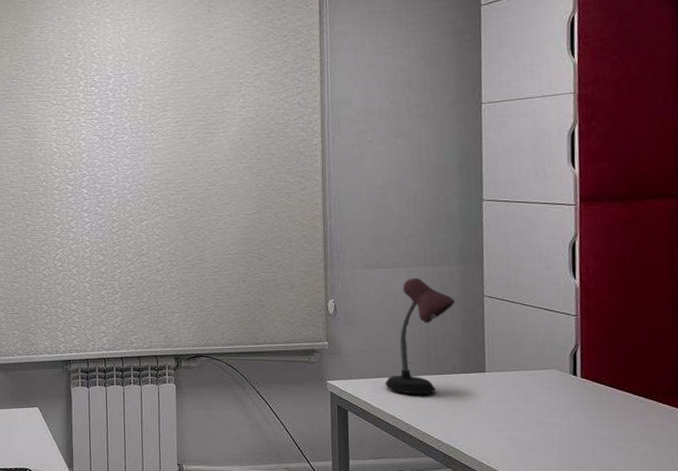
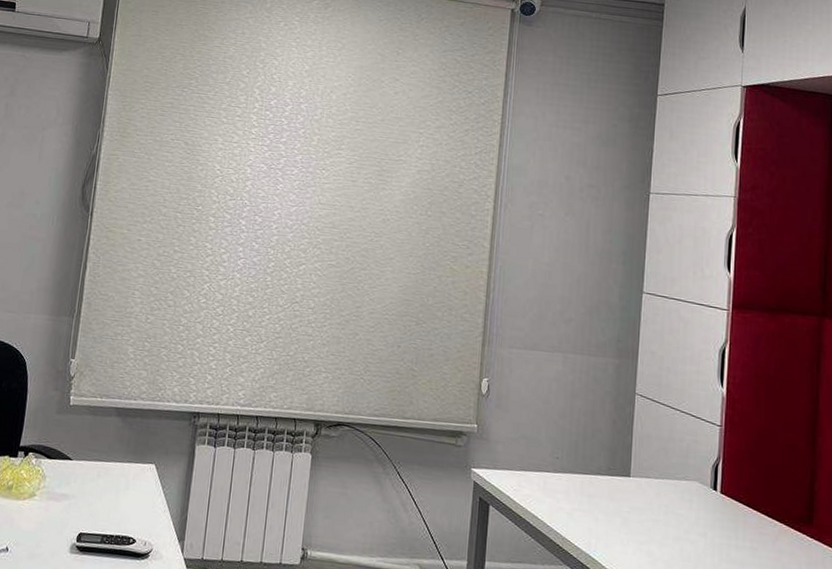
desk lamp: present [385,278,456,395] -> none [530,365,608,495]

